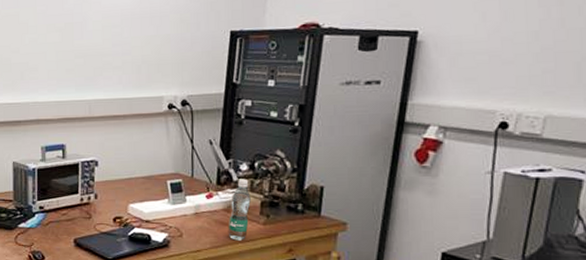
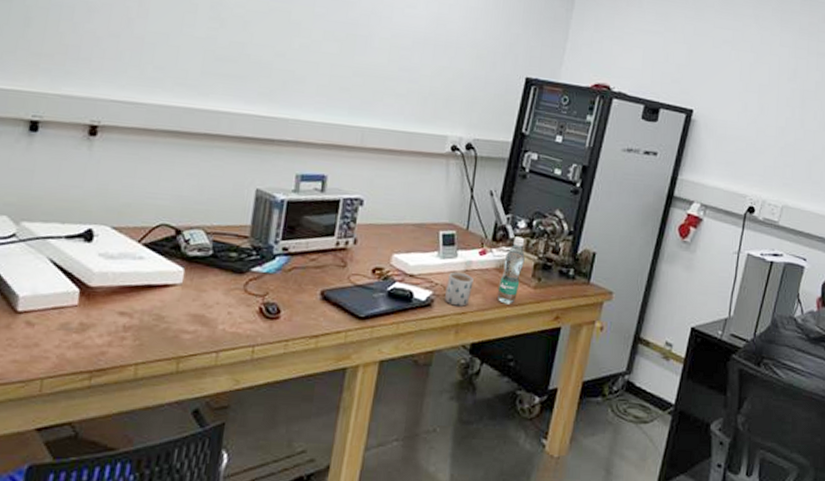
mug: none [178,215,204,245] -> present [444,272,474,307]

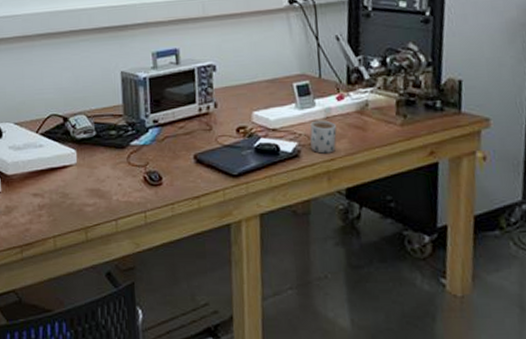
bottle: present [496,236,525,305] -> none [362,76,386,146]

